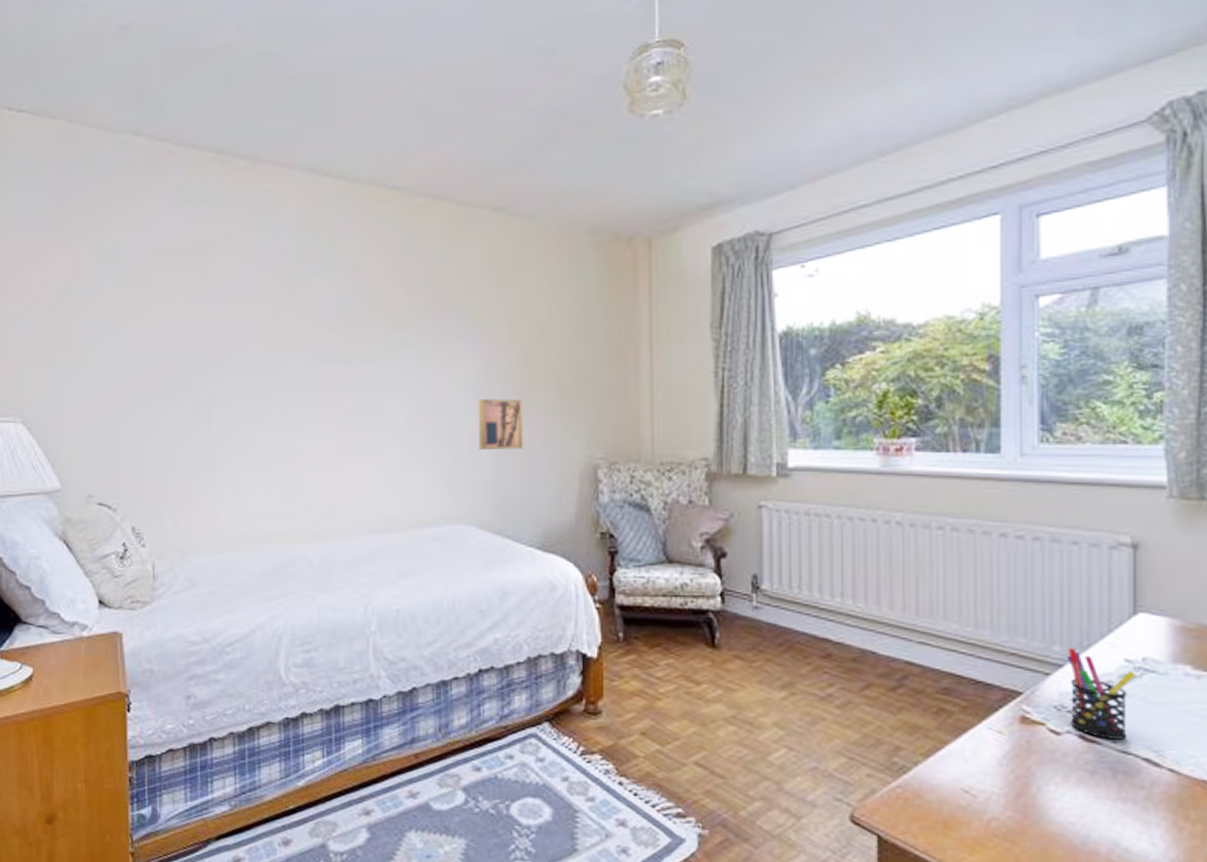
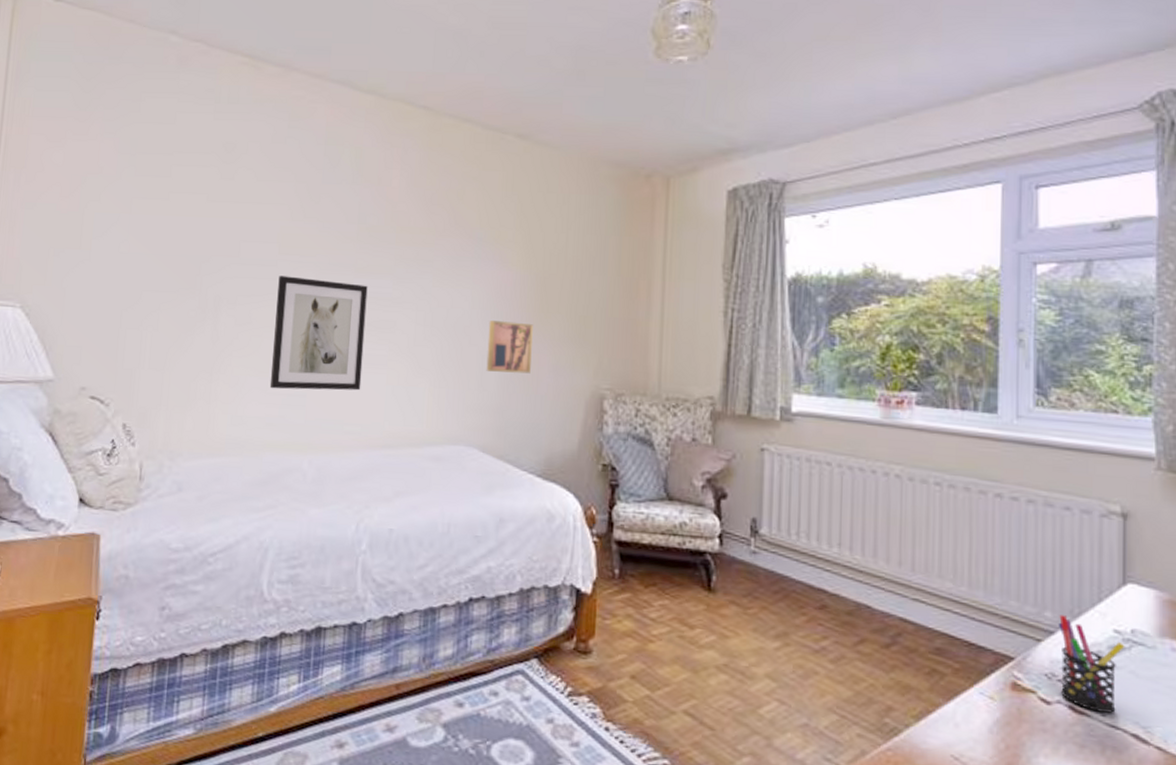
wall art: none [267,371,357,483] -> present [269,276,368,391]

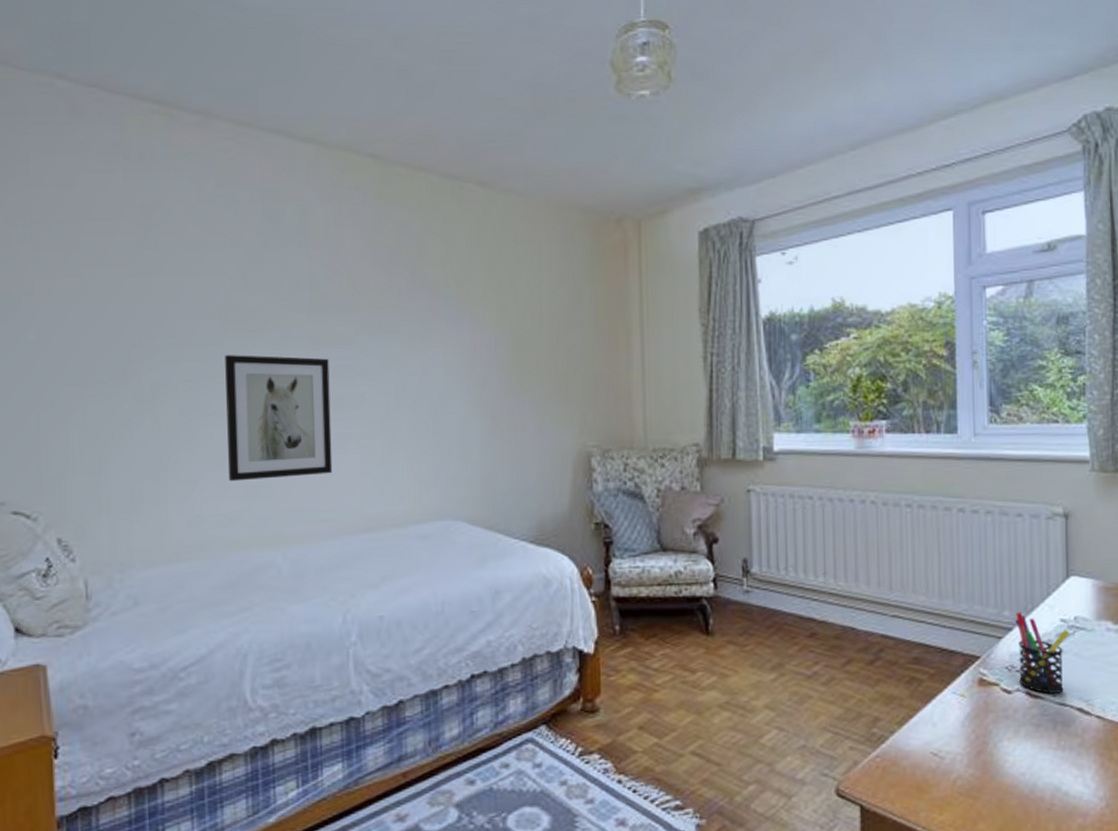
wall art: present [486,320,533,374] -> none [465,385,514,439]

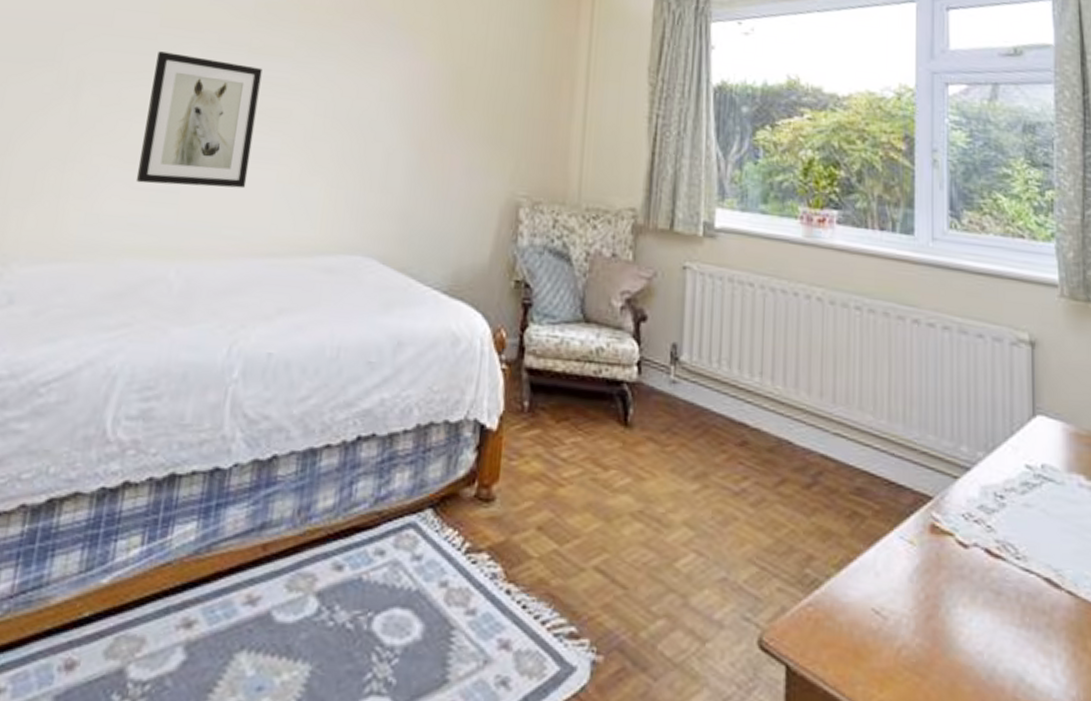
pen holder: present [1015,612,1070,694] -> none [973,449,1036,556]

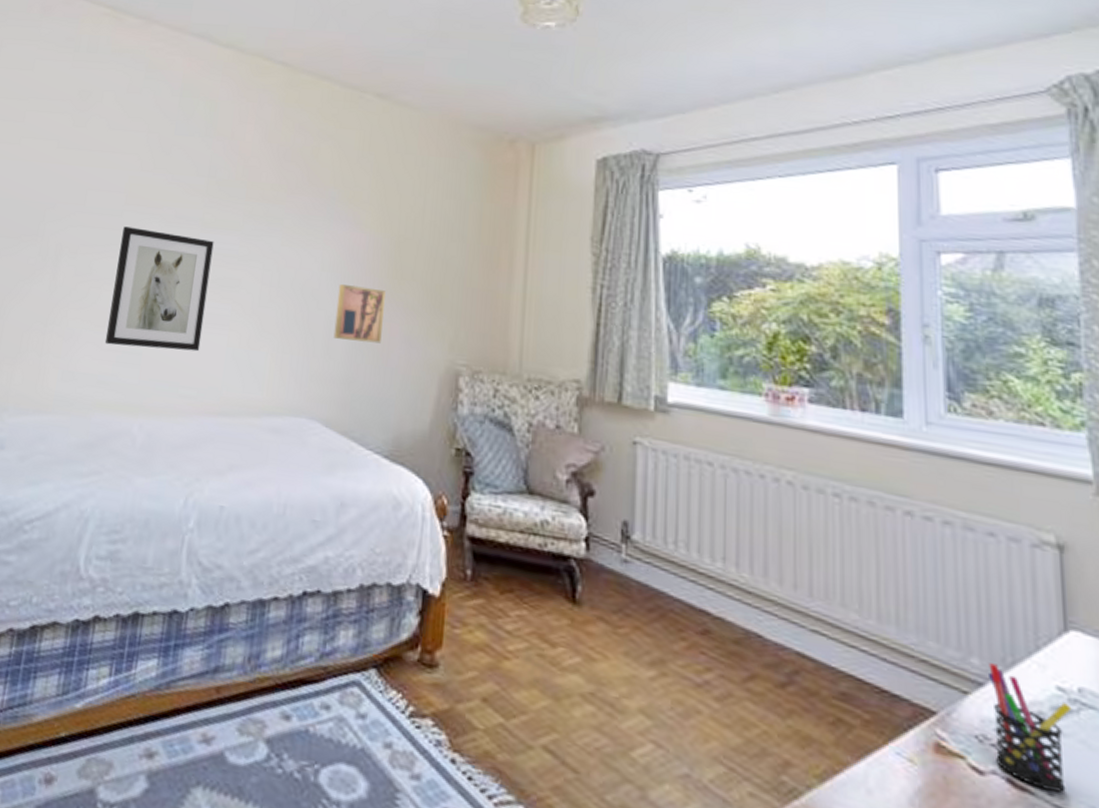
wall art: none [391,115,447,176] -> present [333,284,386,344]
pen holder: none [973,449,1036,556] -> present [987,663,1072,793]

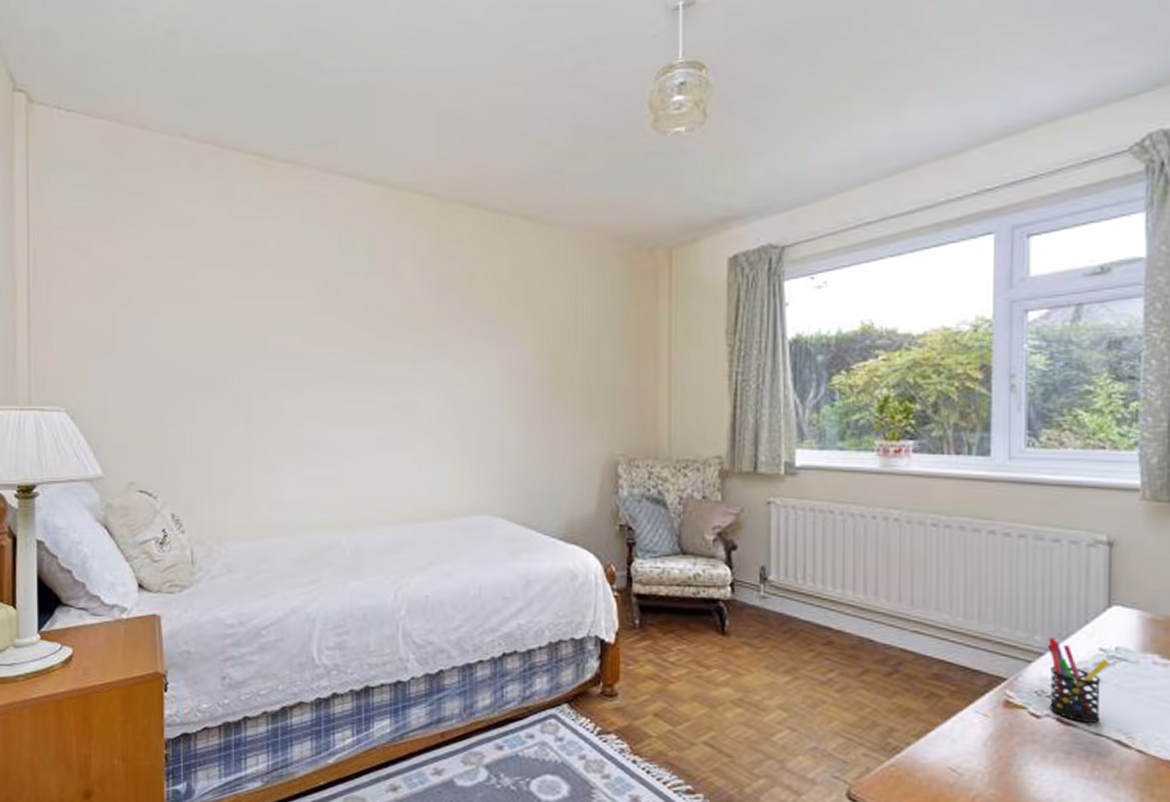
wall art: present [104,226,214,352] -> none [304,366,390,473]
wall art: present [333,284,386,344] -> none [506,397,548,445]

